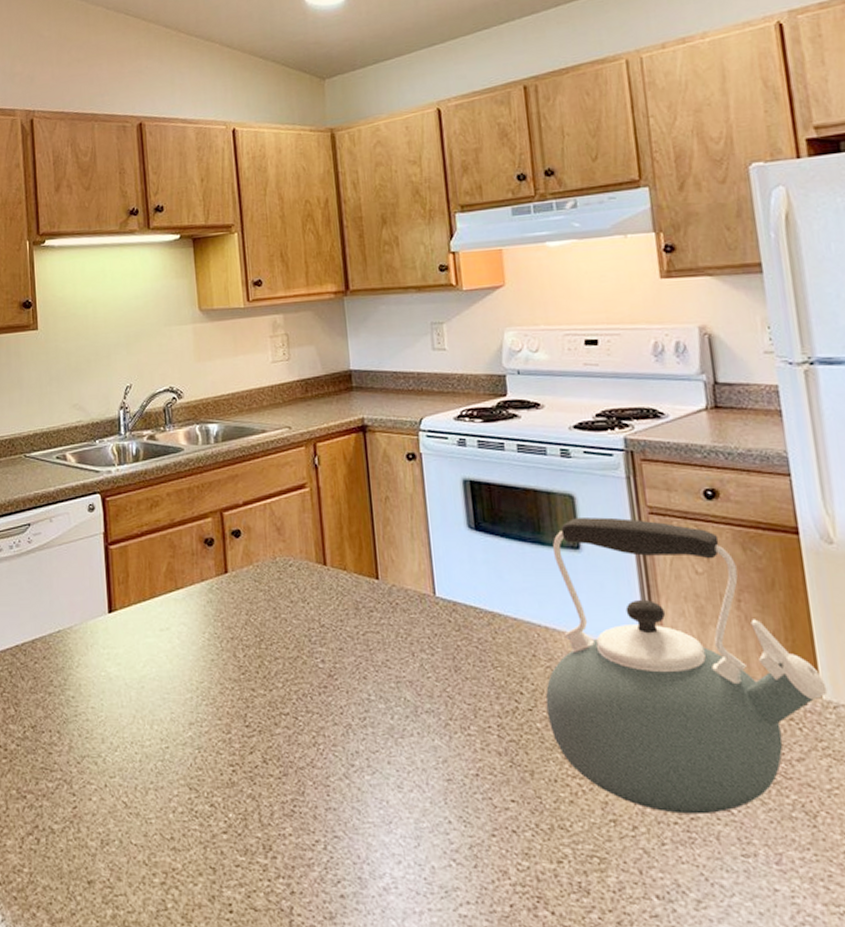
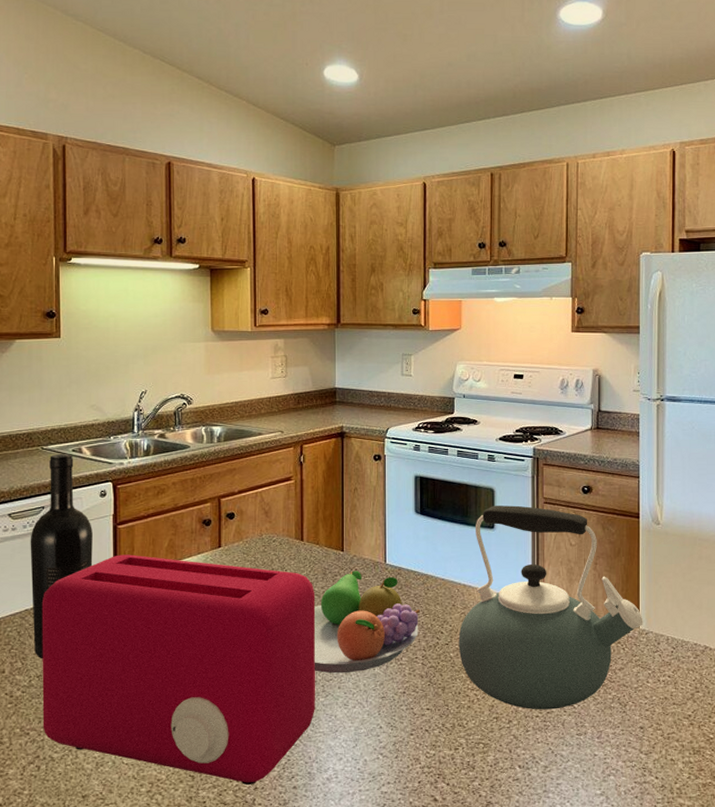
wine bottle: none [17,462,85,705] -> present [30,454,93,658]
toaster: none [32,581,360,887] -> present [41,554,316,785]
fruit bowl: none [348,605,489,744] -> present [313,570,420,674]

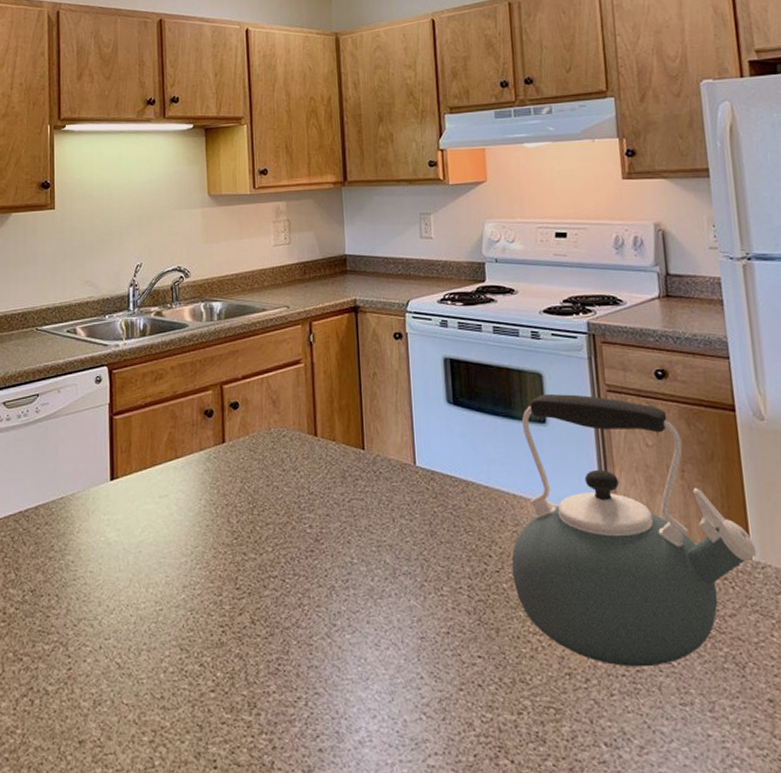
wine bottle: present [30,454,93,658] -> none [24,335,88,569]
toaster: present [41,554,316,785] -> none [36,450,341,742]
fruit bowl: present [313,570,420,674] -> none [334,474,461,604]

